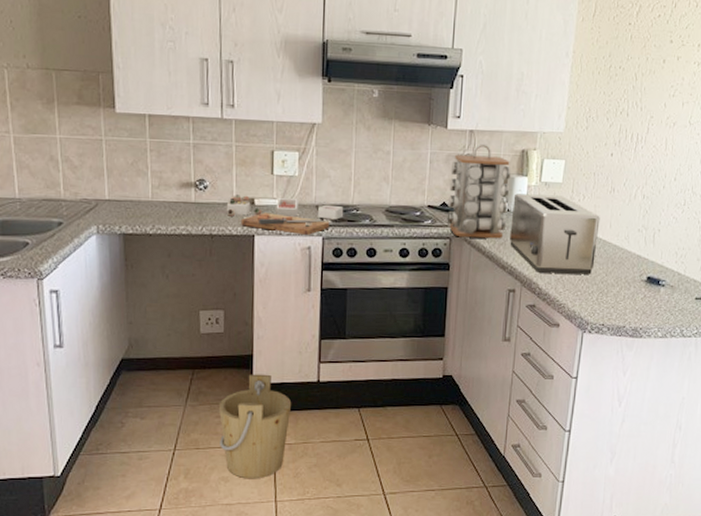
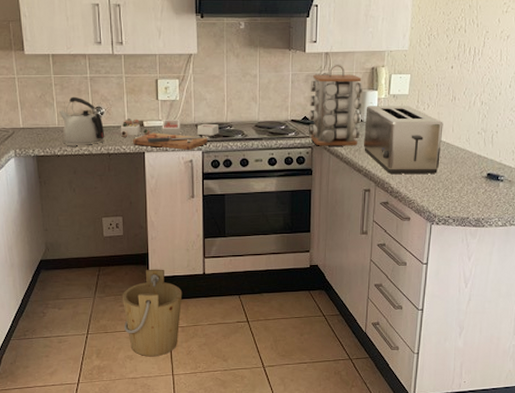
kettle: none [153,165,207,225] -> present [58,96,104,146]

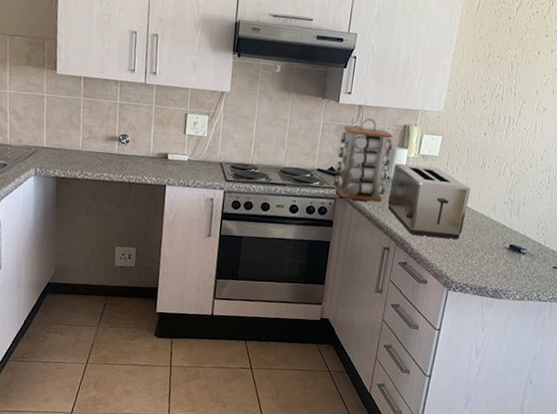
kettle: present [58,96,104,146] -> none [83,121,128,172]
cutting board: present [120,119,219,151] -> none [143,149,244,189]
bucket: present [122,269,183,357] -> none [125,304,188,394]

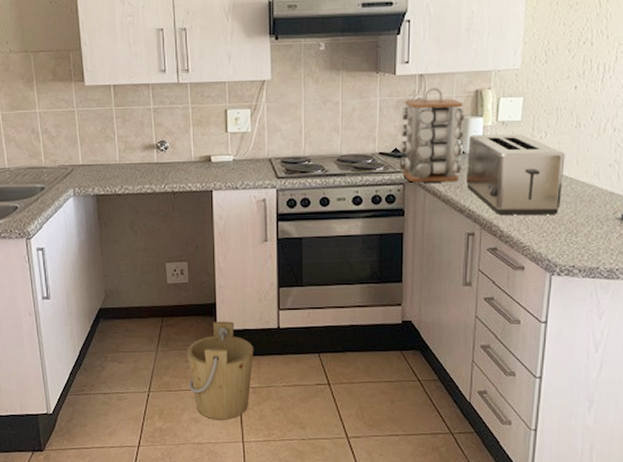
bucket: none [125,304,188,394] -> present [186,321,254,421]

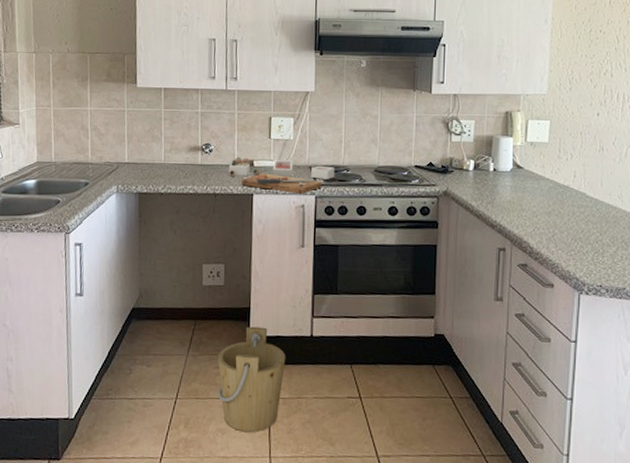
cutting board: none [186,153,296,189] -> present [228,157,335,195]
spice rack: present [399,87,465,183] -> none [434,106,496,198]
toaster: present [467,134,565,214] -> none [498,153,590,234]

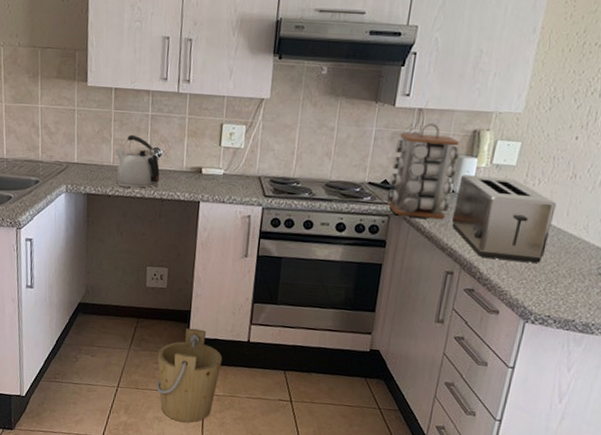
kettle: none [165,132,212,185] -> present [114,134,160,188]
cutting board: present [228,157,335,195] -> none [176,163,285,205]
spice rack: none [434,106,496,198] -> present [386,122,460,219]
toaster: none [498,153,590,234] -> present [451,174,557,263]

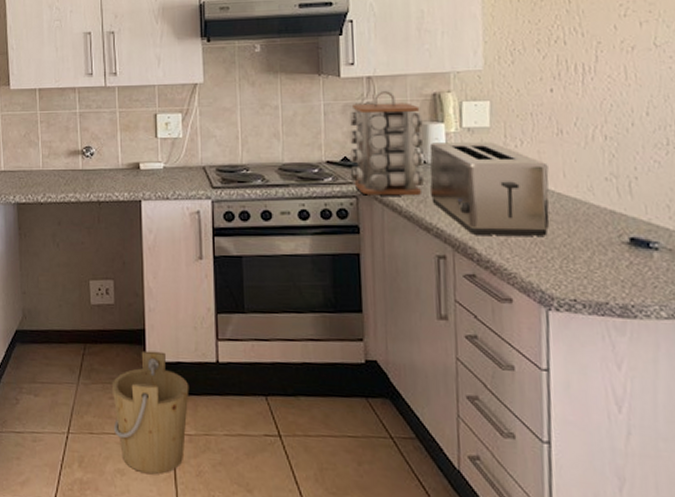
kettle: present [114,134,160,188] -> none [43,135,94,193]

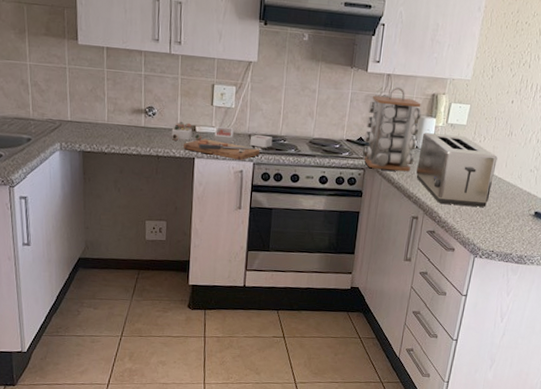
bucket: present [111,350,189,475] -> none [159,276,221,364]
cutting board: none [112,160,233,200] -> present [171,122,273,161]

